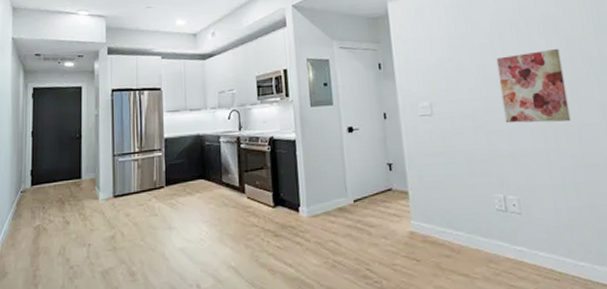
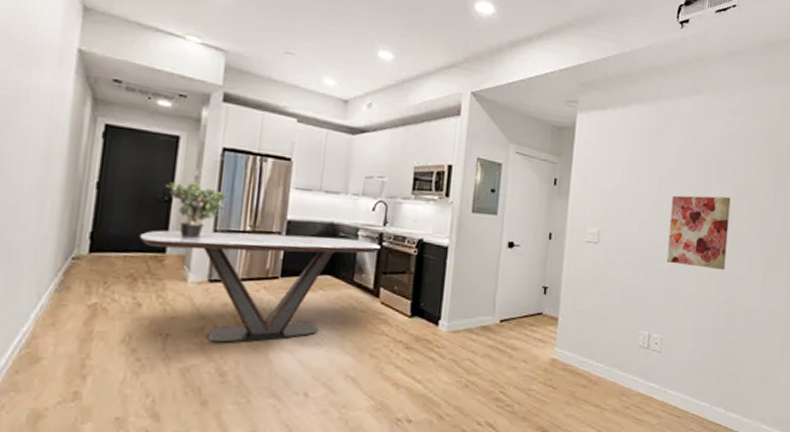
dining table: none [62,145,239,247] -> present [139,230,381,343]
potted plant: none [76,119,119,165] -> present [166,181,228,239]

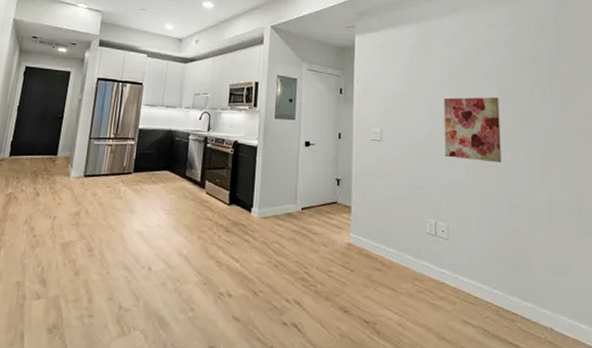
dining table: present [139,230,381,343] -> none [41,138,206,225]
potted plant: present [166,181,228,239] -> none [60,103,99,145]

